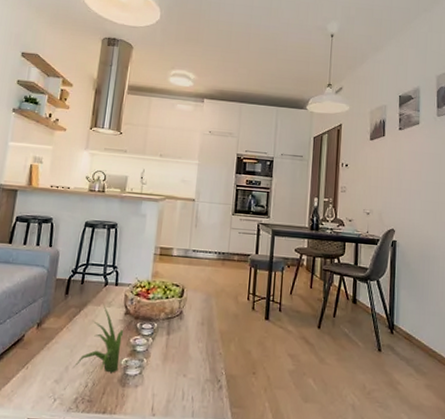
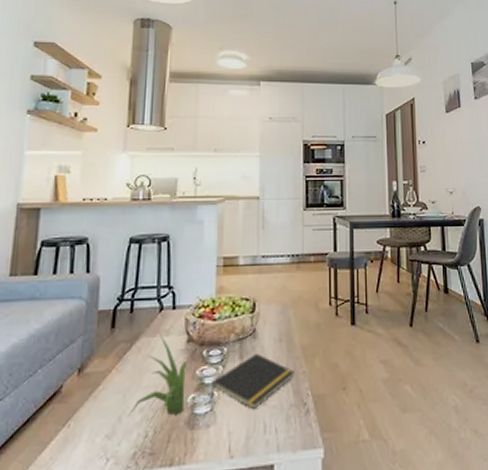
notepad: none [140,331,213,379] -> present [210,353,295,410]

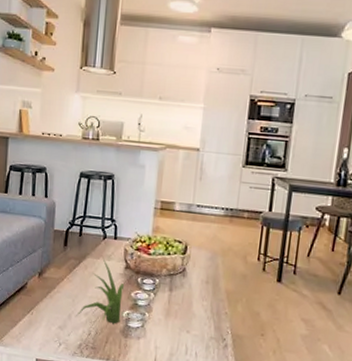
notepad: present [210,353,295,410] -> none [142,288,218,334]

